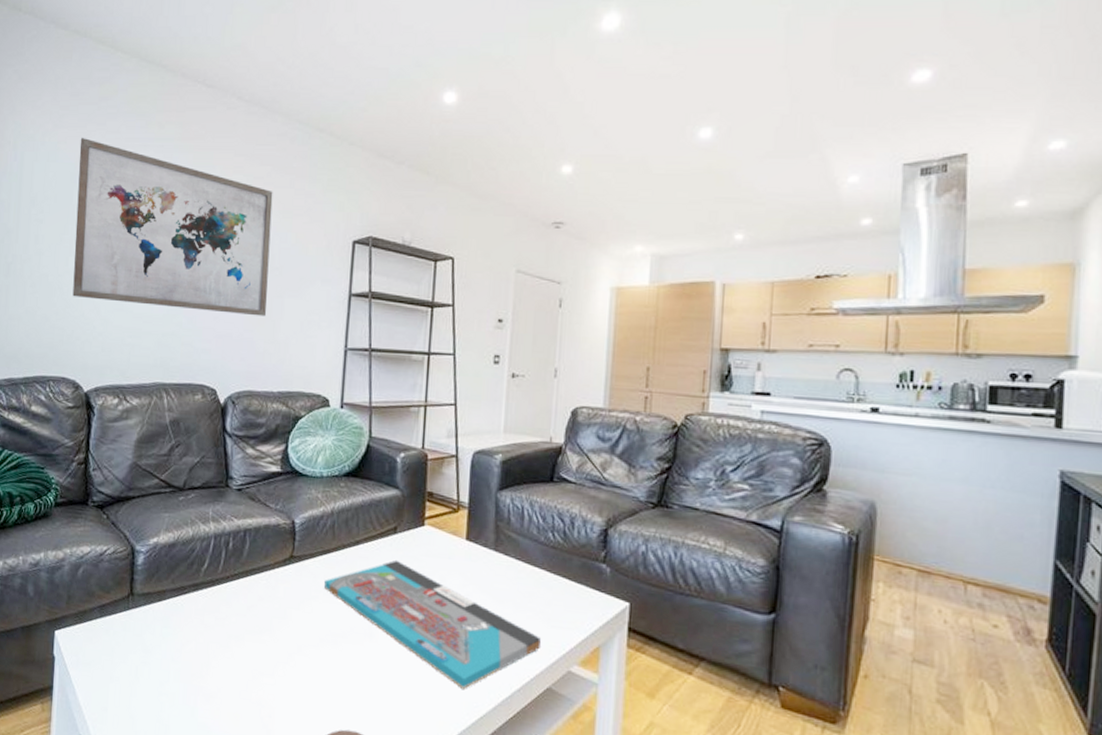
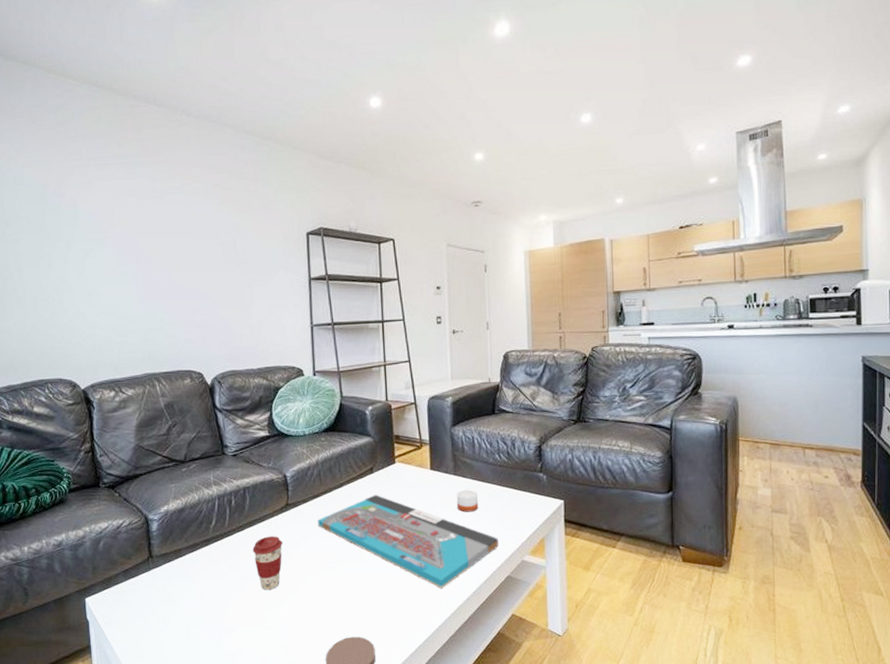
wall art: present [72,137,273,317] -> none [44,160,239,307]
coffee cup: none [245,591,282,657] -> present [253,536,283,591]
candle: none [493,570,522,600] -> present [456,489,479,512]

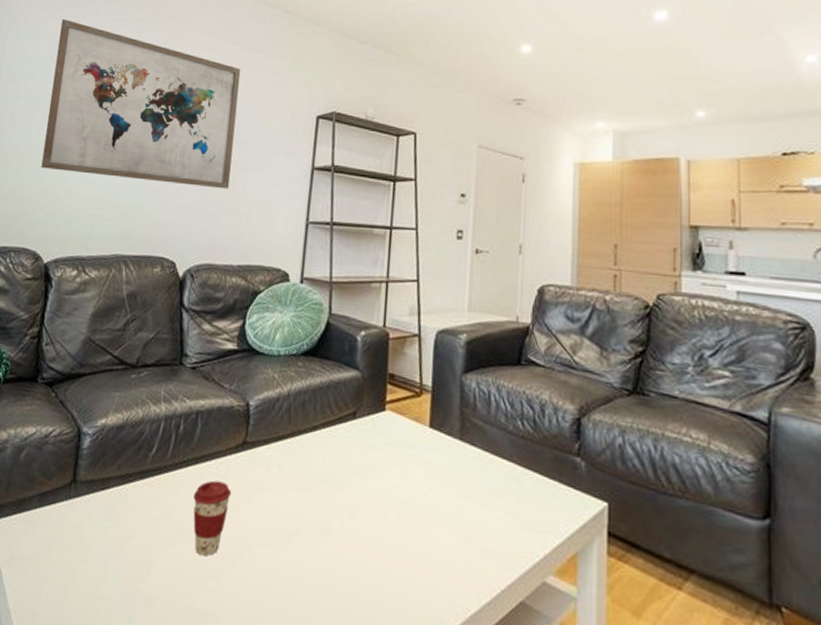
wall art: none [44,160,239,307] -> present [41,18,241,189]
board game: present [318,494,499,588] -> none [278,448,513,601]
candle: present [456,489,479,512] -> none [459,462,490,497]

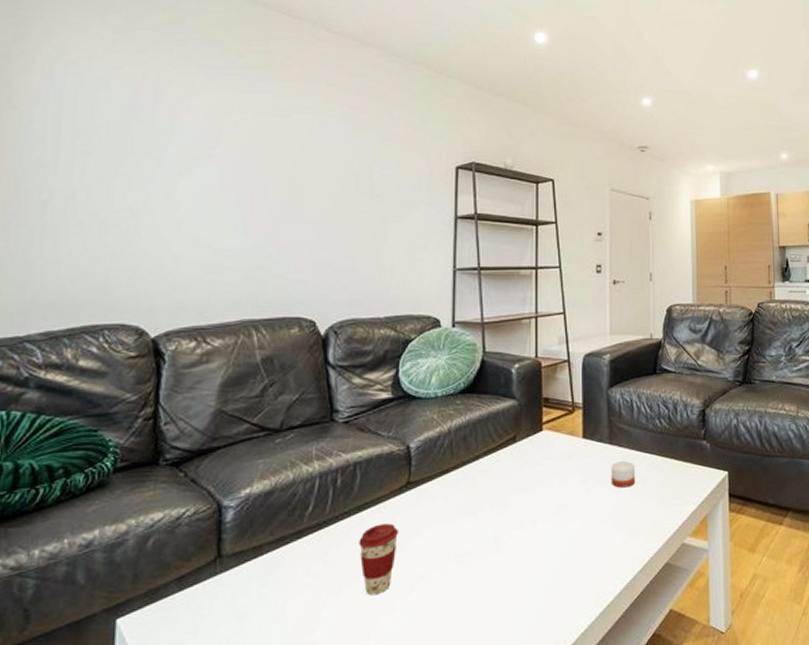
wall art: present [41,18,241,189] -> none [133,63,371,243]
candle: none [459,462,490,497] -> present [610,460,636,488]

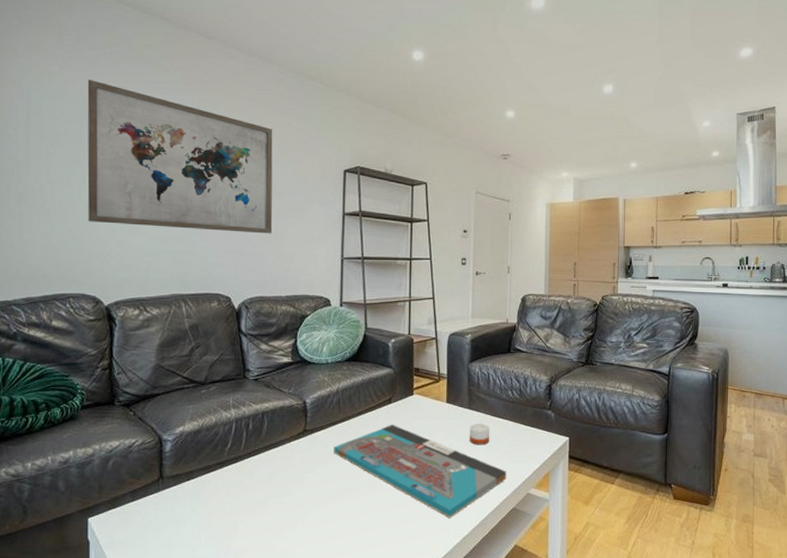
wall art: none [133,63,371,243] -> present [87,79,273,234]
coffee cup: present [359,523,399,596] -> none [267,461,298,516]
board game: none [445,468,658,582] -> present [334,424,507,518]

